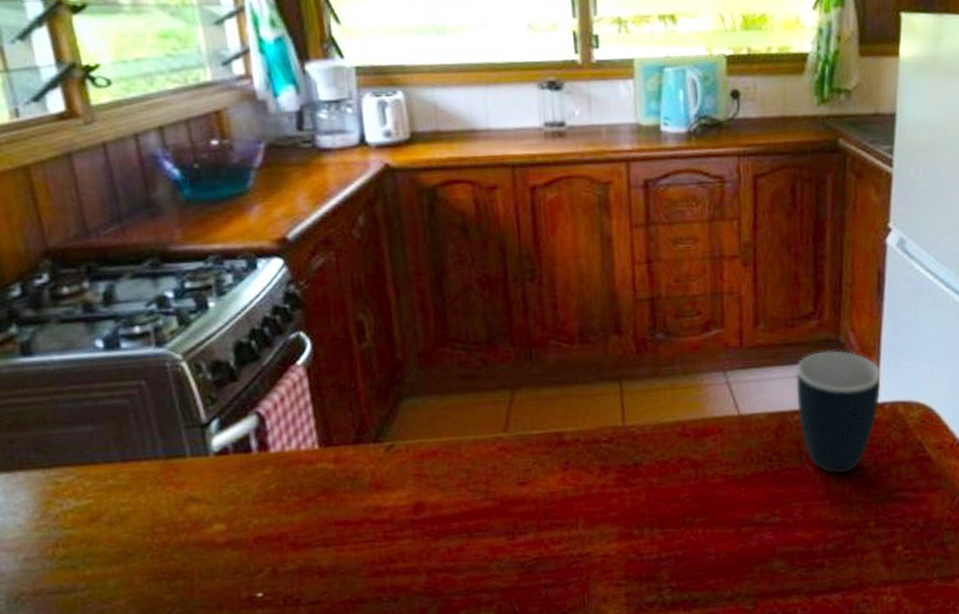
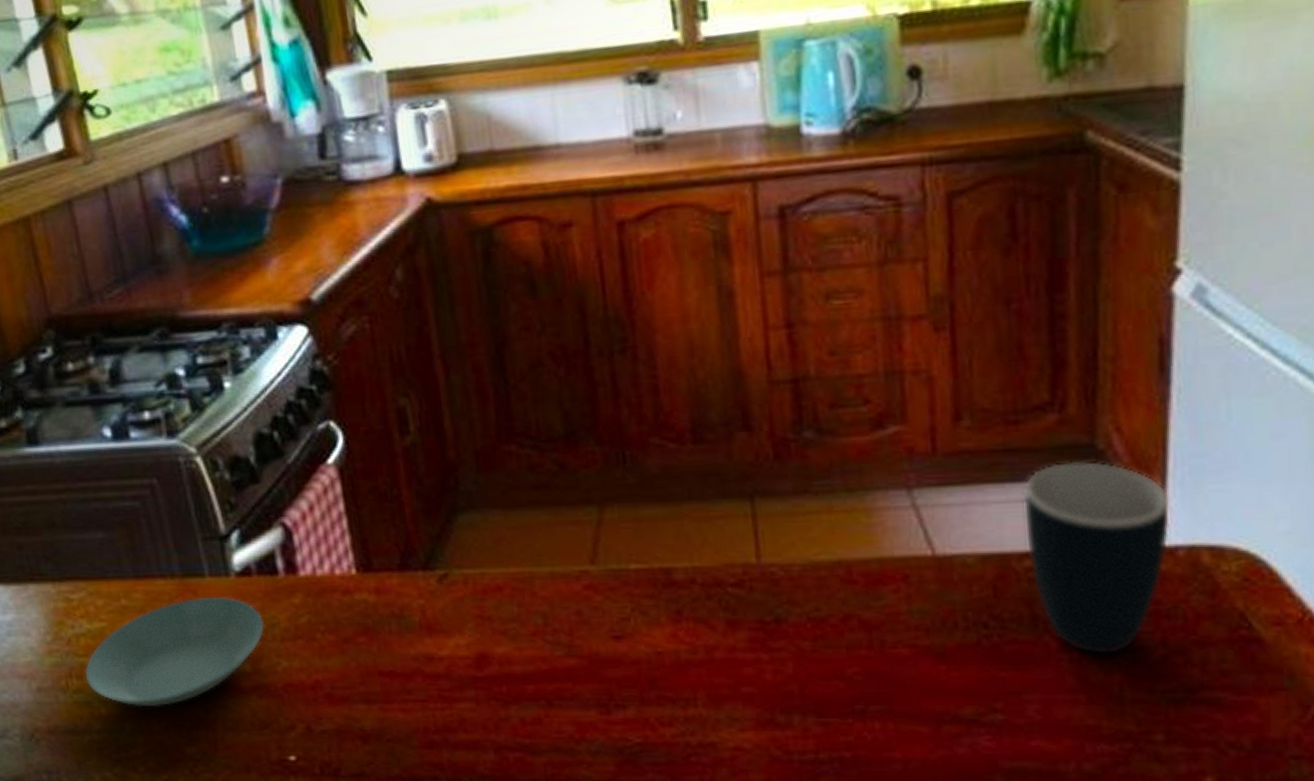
saucer: none [71,472,238,567] -> present [84,597,264,707]

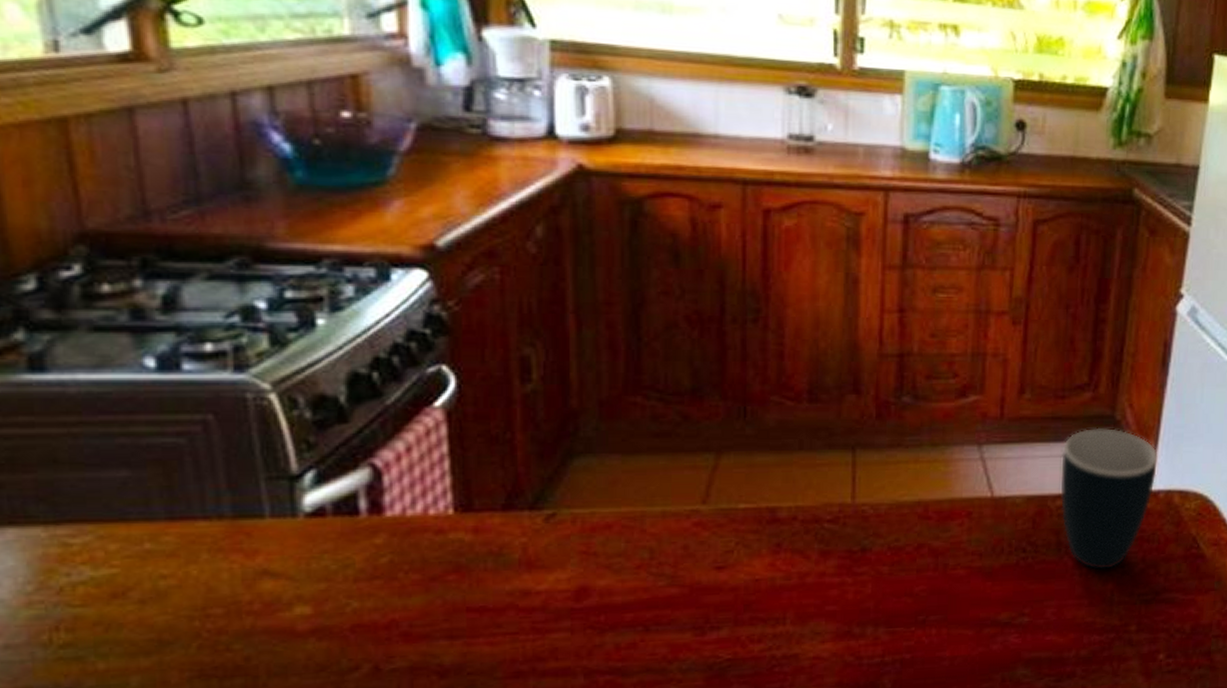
saucer: present [84,597,264,707] -> none [79,538,335,659]

